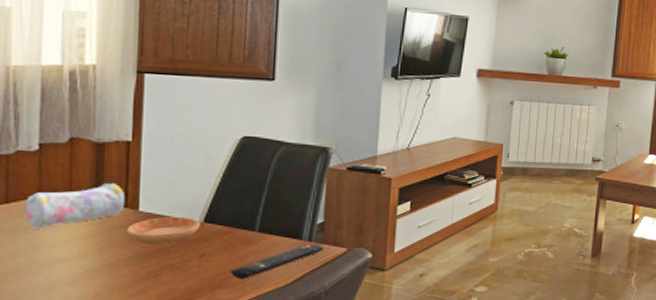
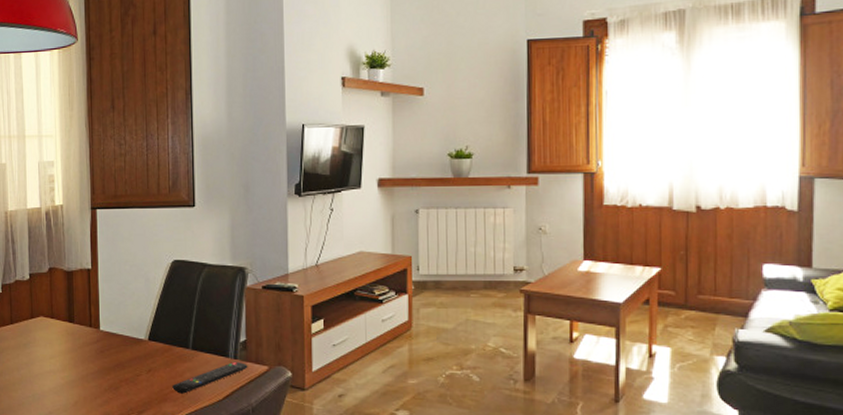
pencil case: present [24,182,124,228] -> none [22,305,89,345]
saucer: present [126,216,201,243] -> none [92,334,146,359]

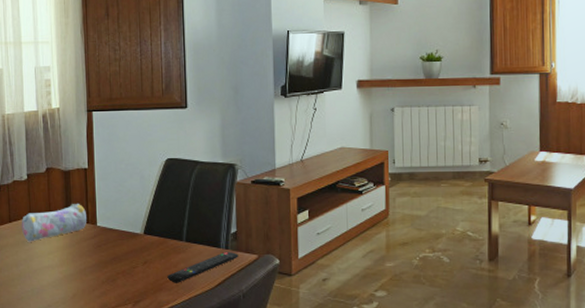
pencil case: none [22,305,89,345] -> present [21,203,86,242]

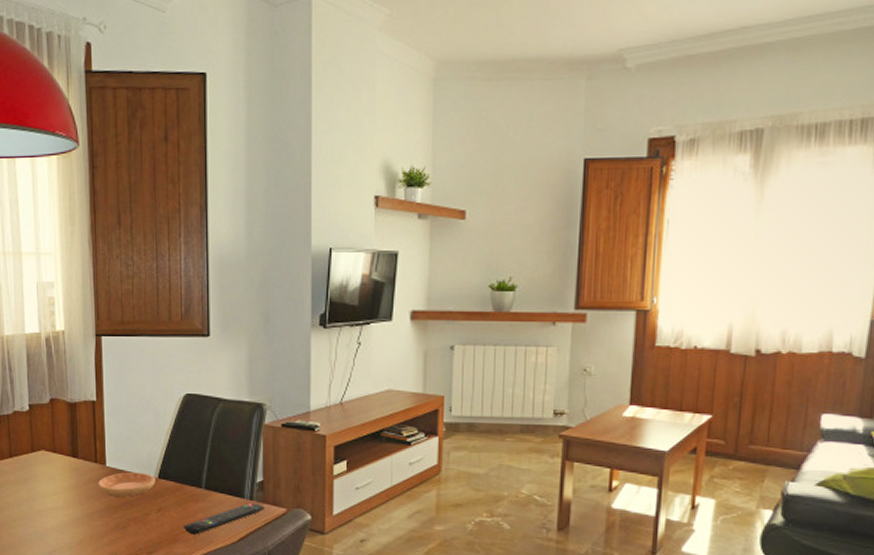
pencil case: present [21,203,86,242] -> none [22,439,94,480]
saucer: none [89,229,142,253] -> present [98,472,156,497]

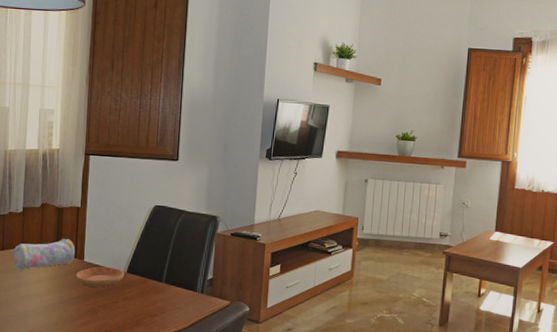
pencil case: none [22,439,94,480] -> present [12,238,75,270]
remote control: present [184,502,265,535] -> none [144,295,212,321]

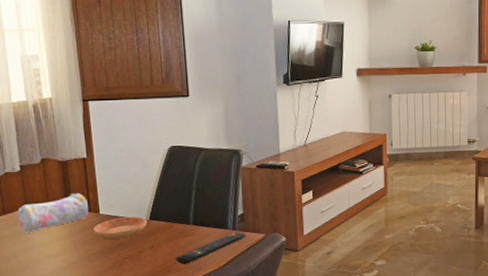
remote control: none [144,295,212,321] -> present [175,232,246,265]

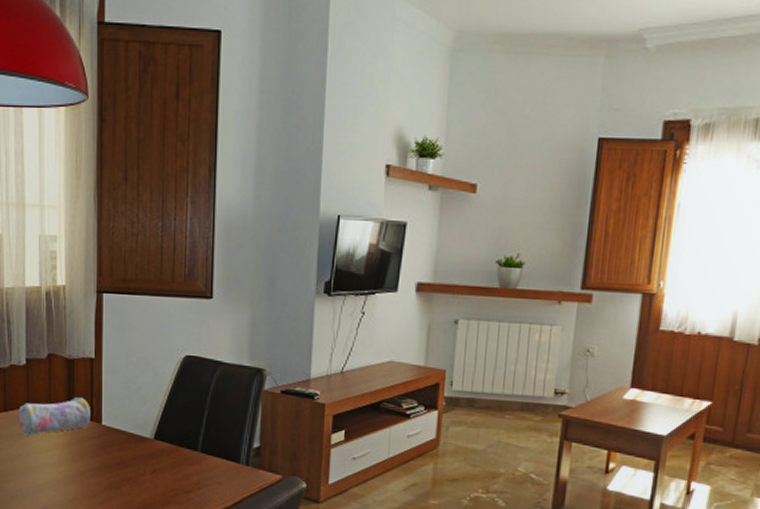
saucer: present [93,216,148,240] -> none [93,431,151,457]
remote control: present [175,232,246,265] -> none [177,467,260,498]

